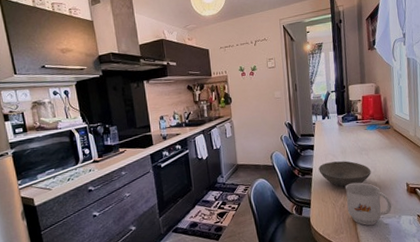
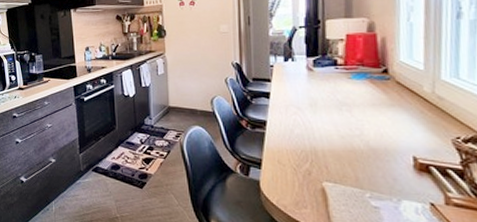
soup bowl: present [318,161,371,187] -> none [275,116,355,149]
mug: present [345,182,392,226] -> none [312,145,387,205]

